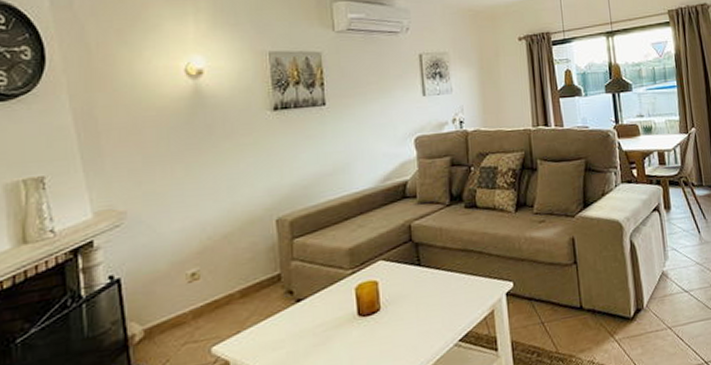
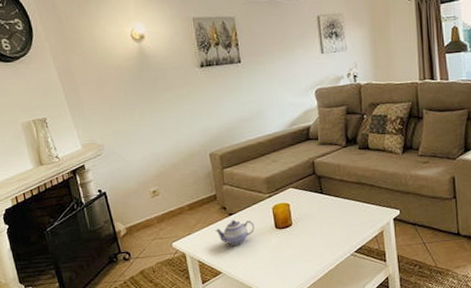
teapot: none [276,307,330,345] -> present [216,219,255,246]

